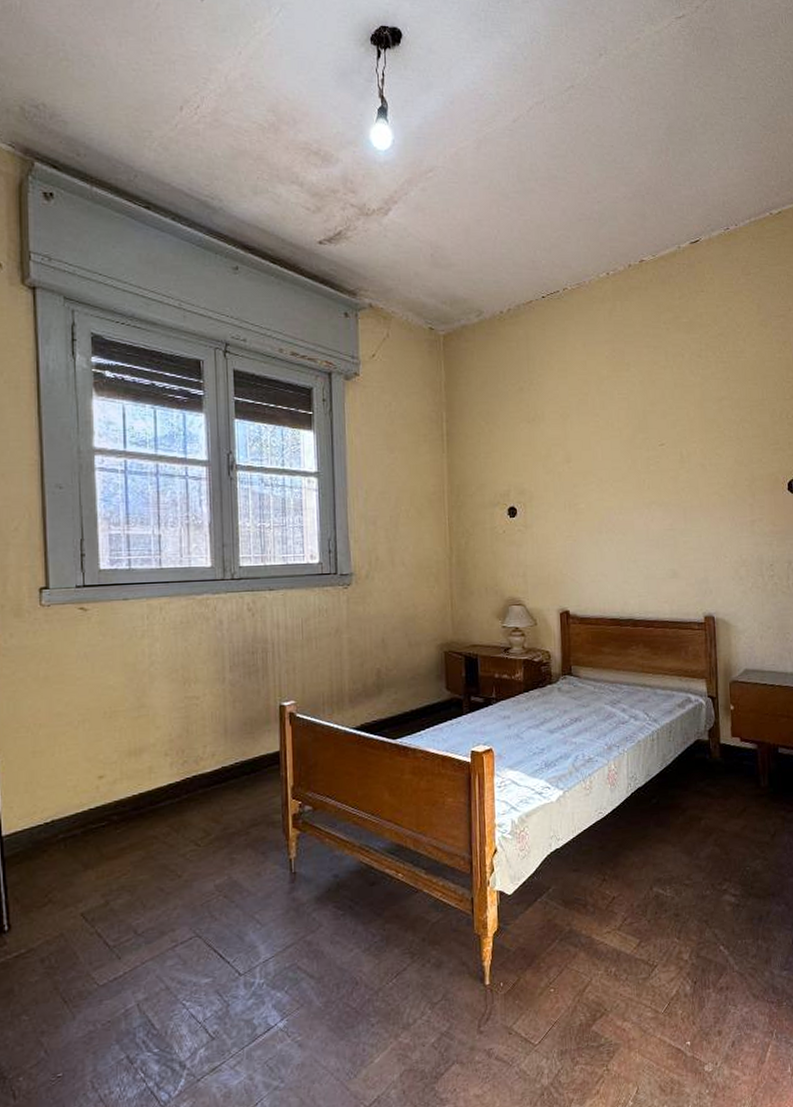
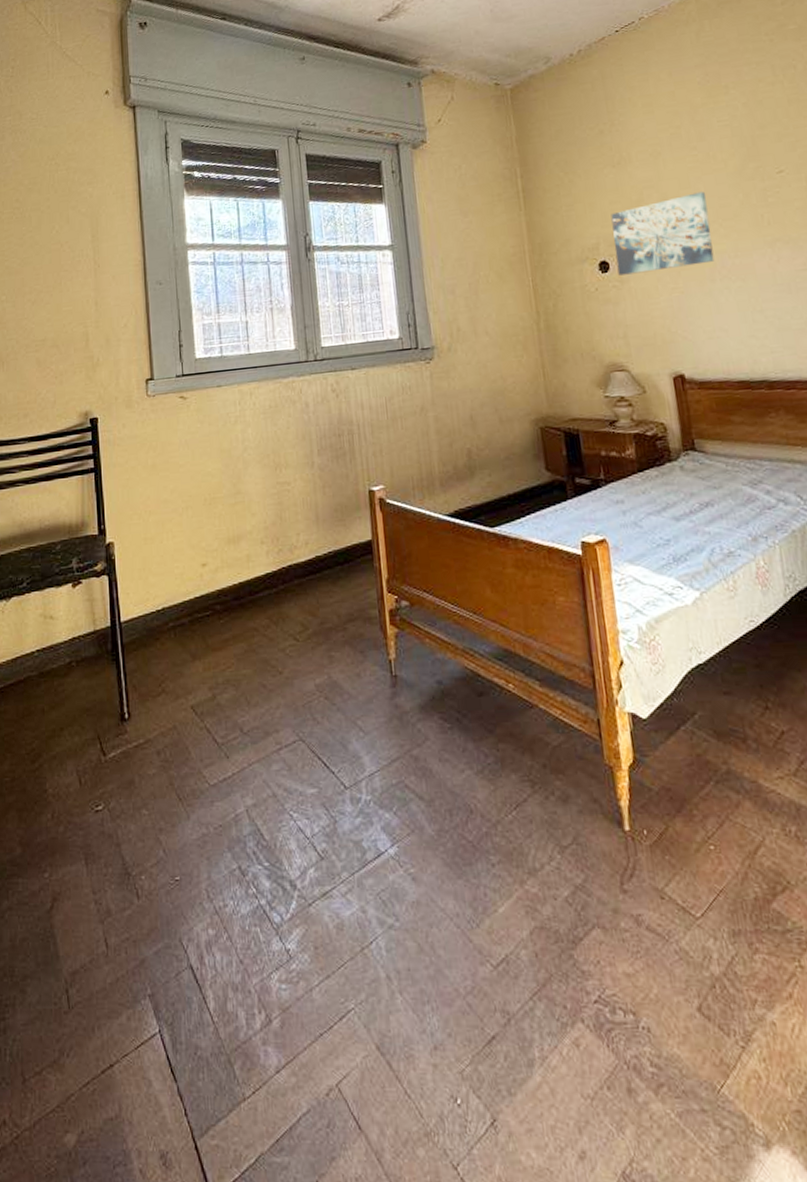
wall art: none [522,454,603,521] -> present [611,191,715,276]

